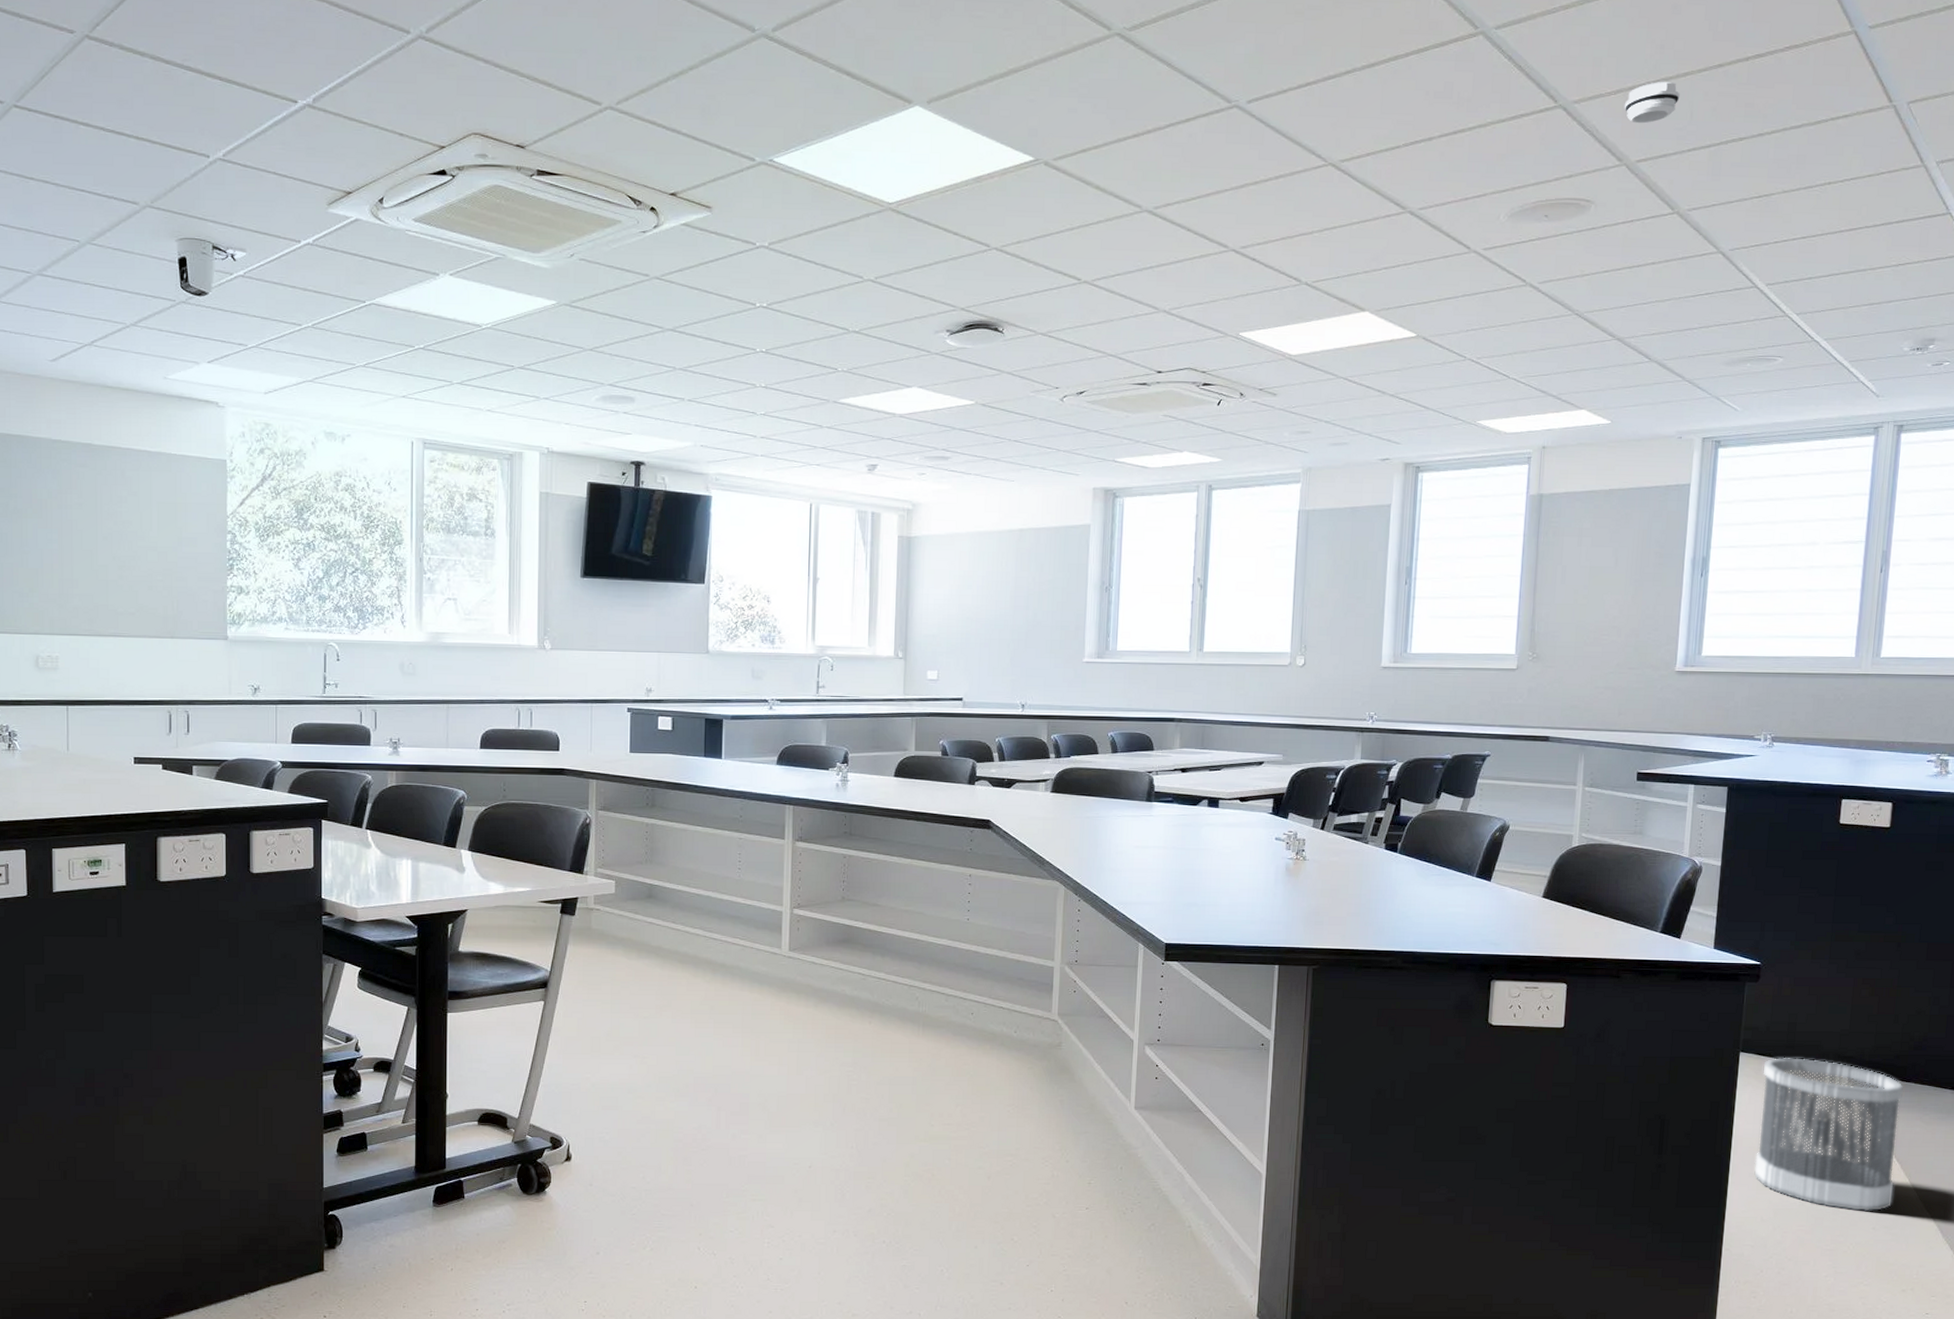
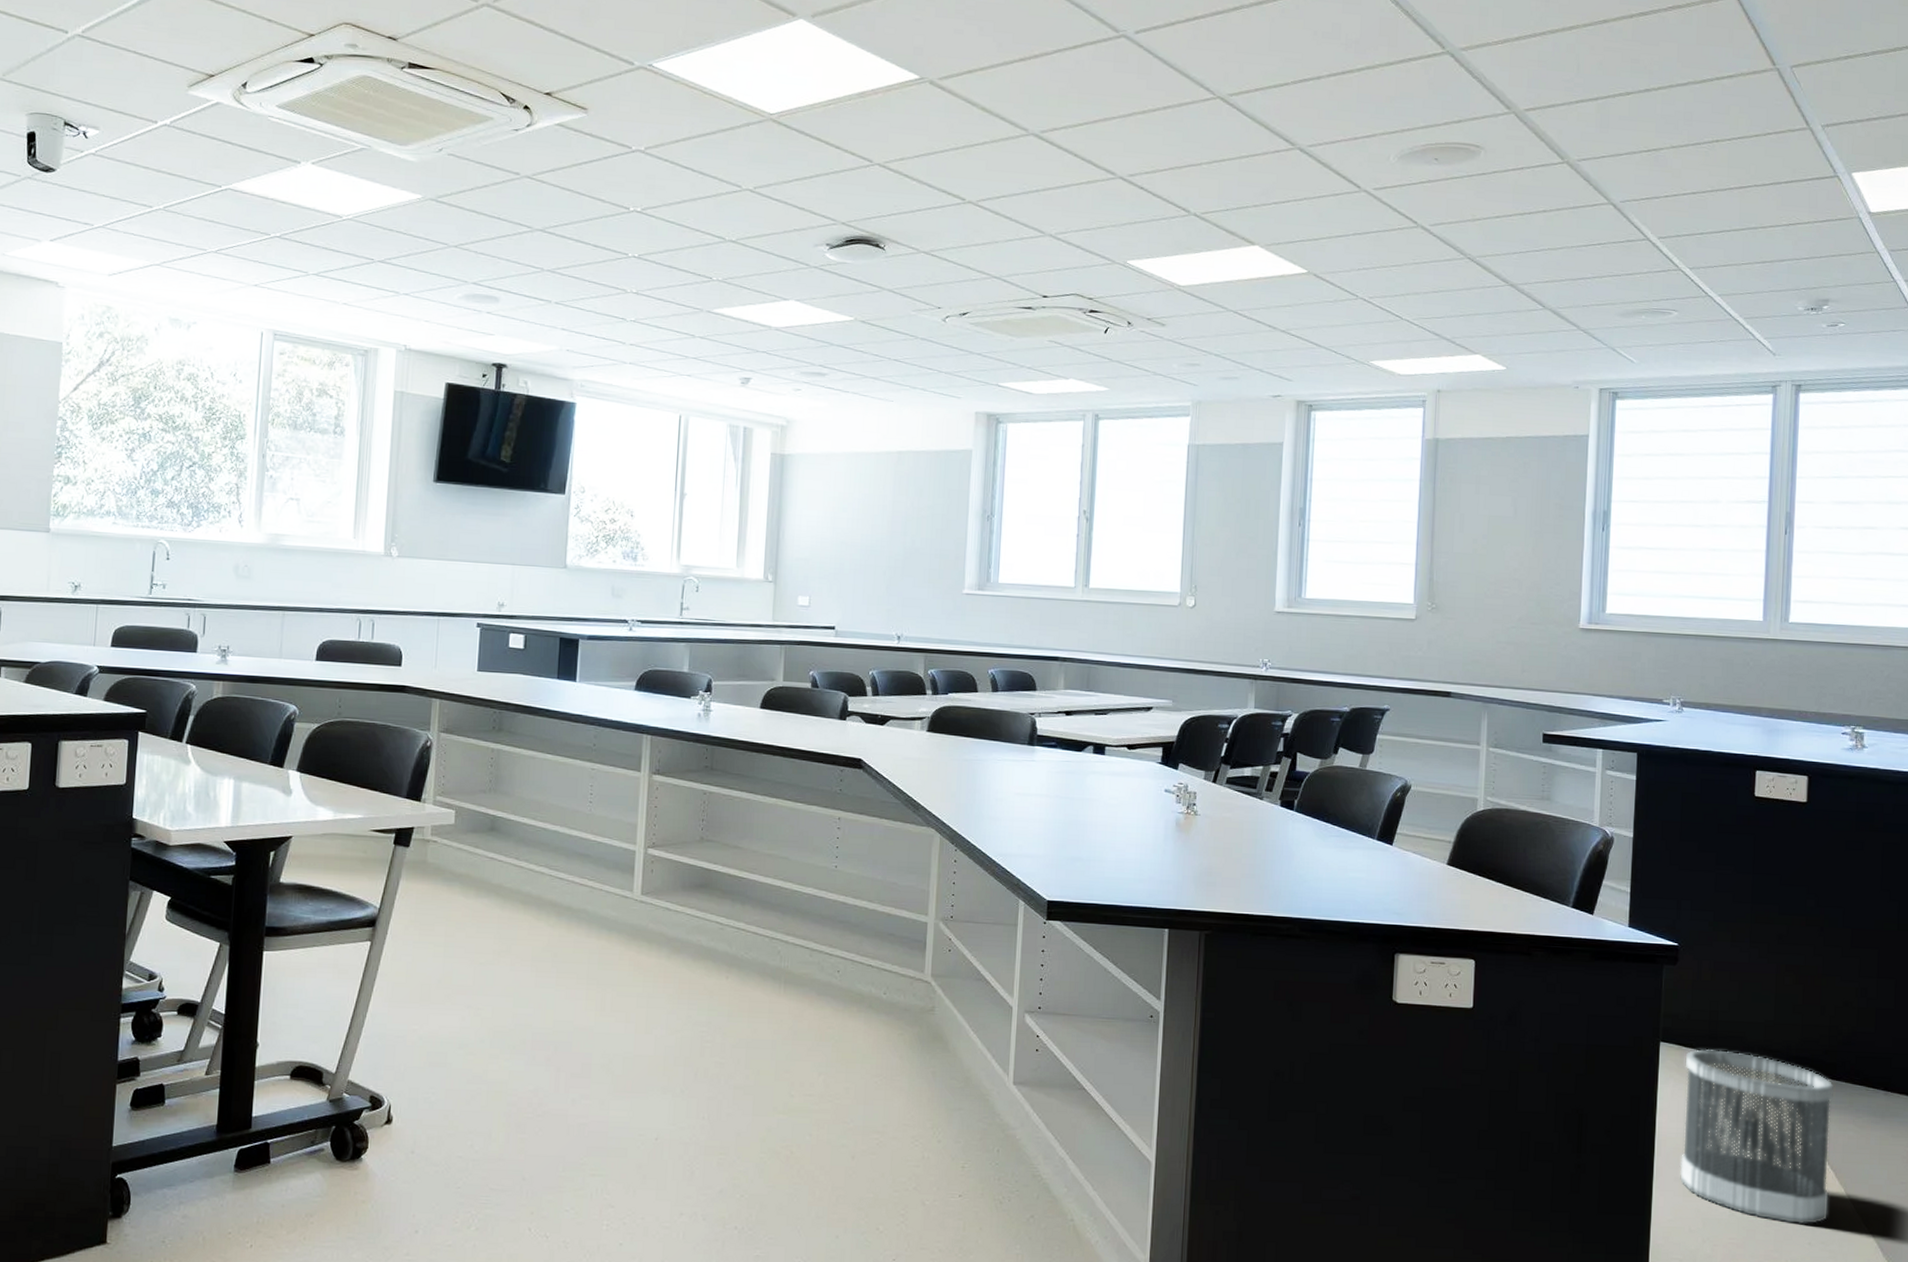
smoke detector: present [1624,82,1680,124] -> none [1511,34,1566,74]

